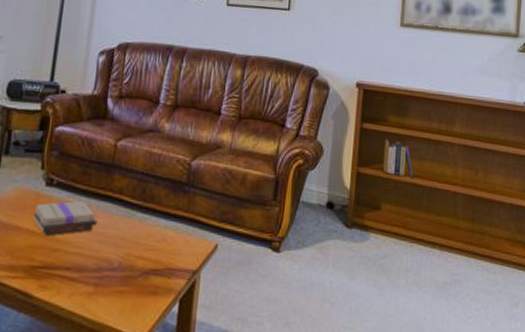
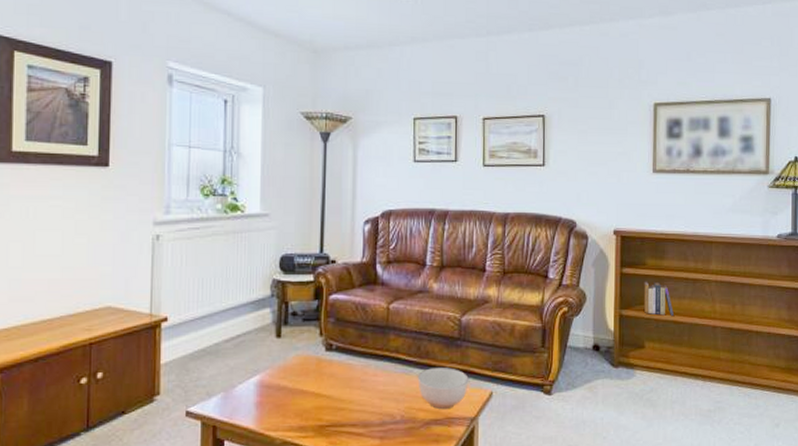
books: present [31,200,97,236] -> none [315,362,377,397]
bowl: none [139,212,194,260] -> present [417,366,469,410]

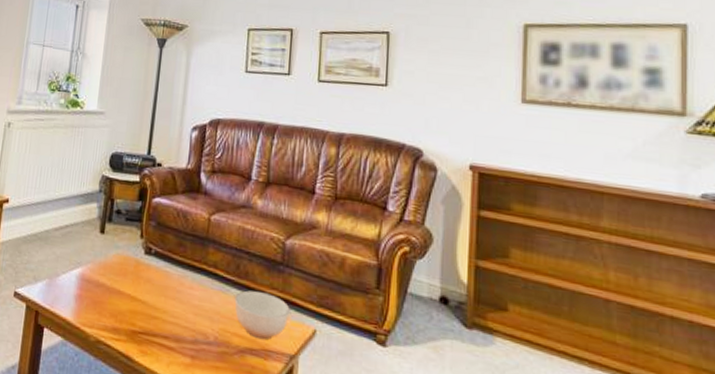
books: present [643,281,674,317] -> none [507,229,548,278]

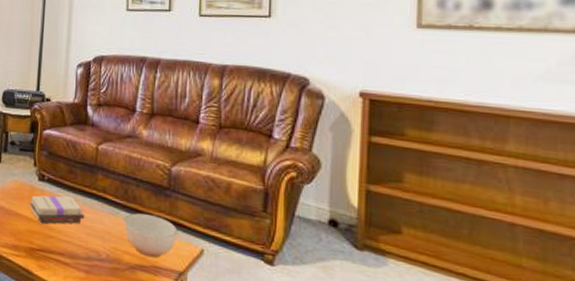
books: none [132,271,193,304] -> present [28,195,85,224]

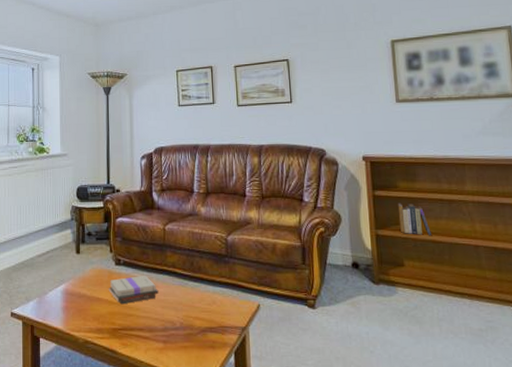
bowl: present [124,213,178,258] -> none [192,280,238,319]
books: none [400,154,446,202] -> present [397,202,431,236]

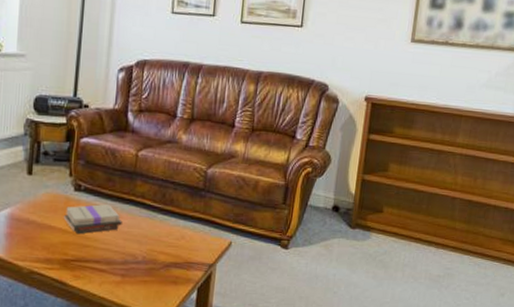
books: present [397,202,431,236] -> none [386,149,416,185]

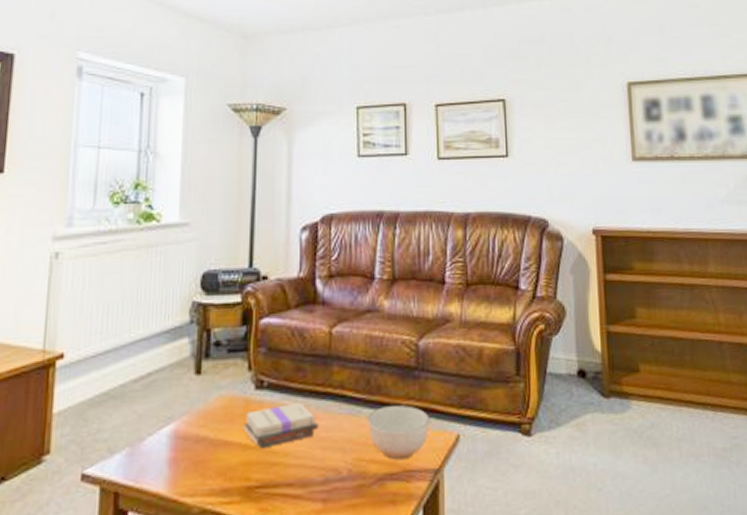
bowl: none [160,214,210,255] -> present [367,404,430,460]

